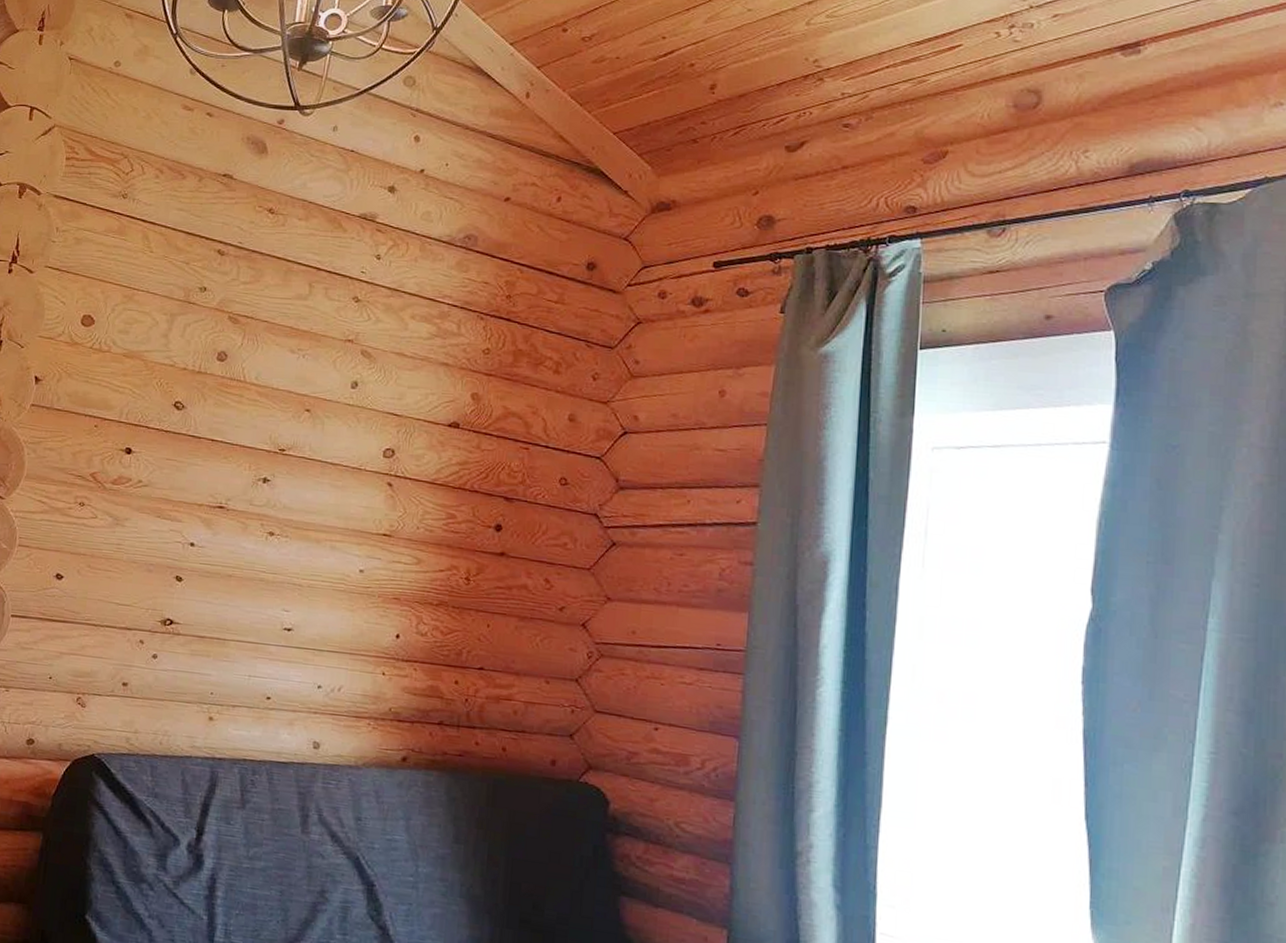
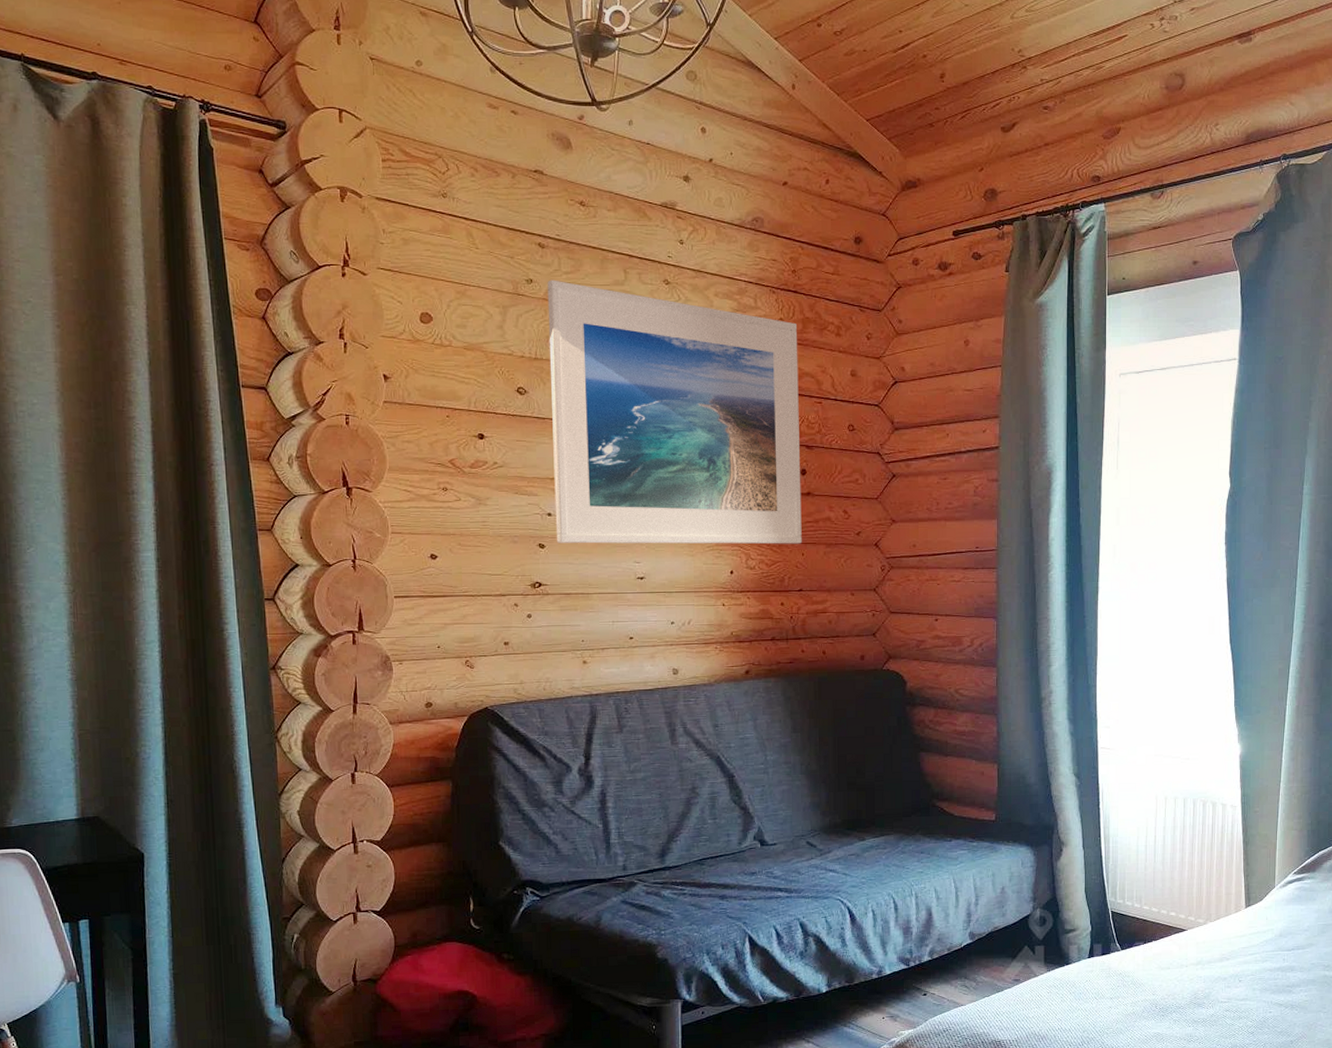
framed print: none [196,289,507,613] -> present [547,279,802,544]

